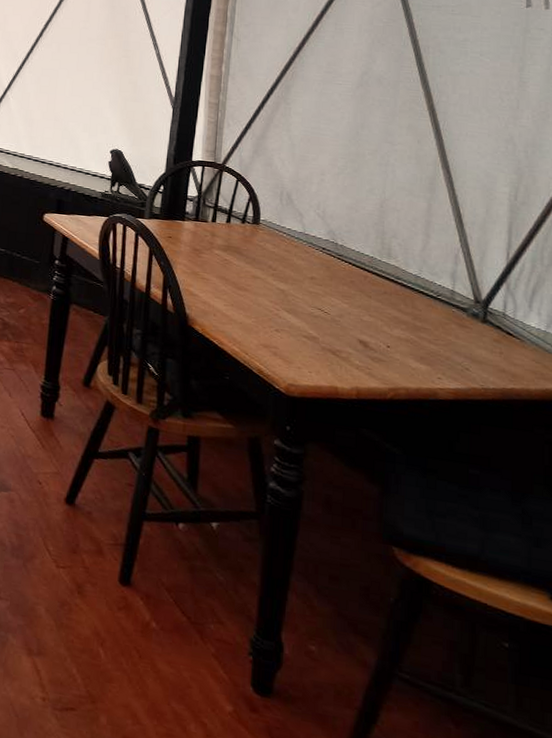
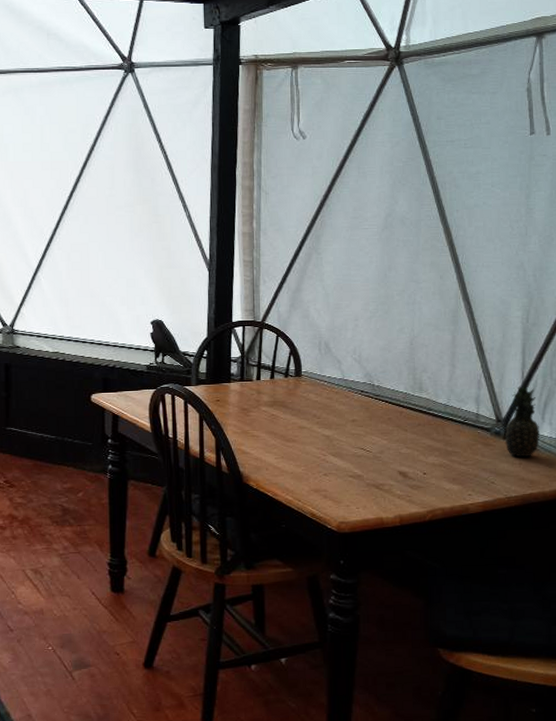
fruit: none [483,267,527,348] -> present [504,385,540,457]

